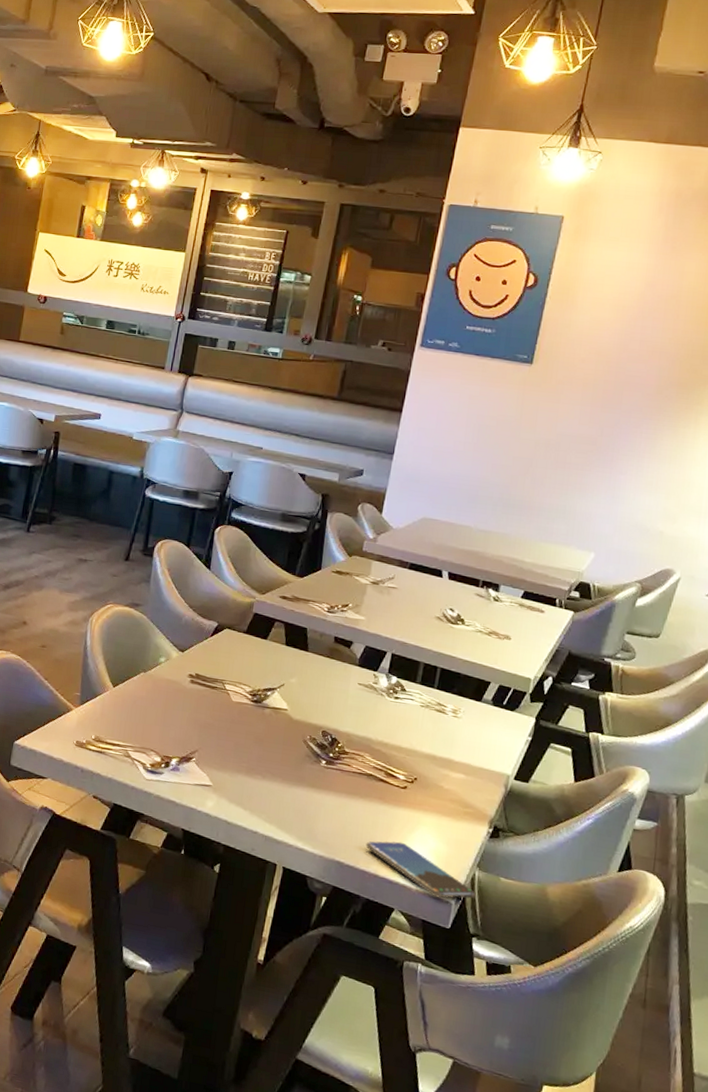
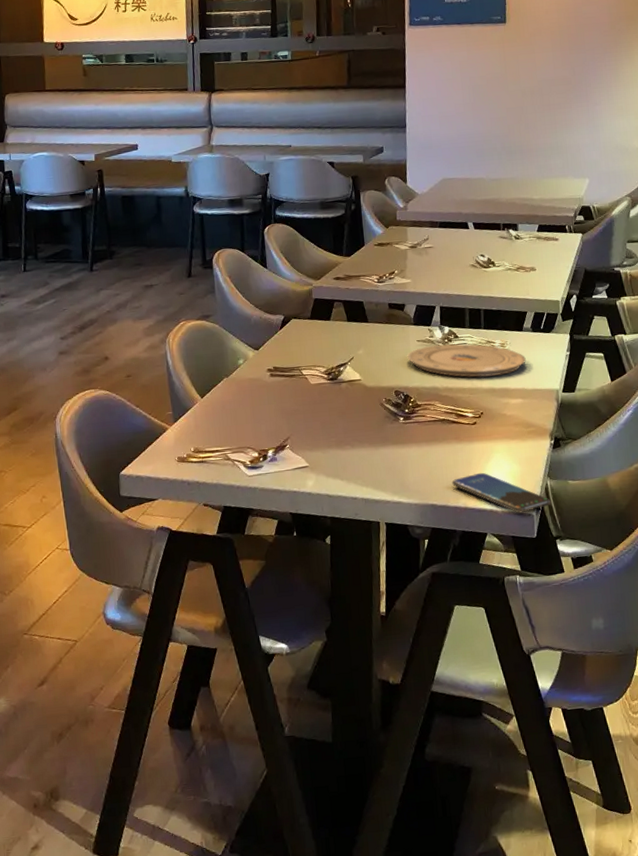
plate: none [343,692,479,744] -> present [407,343,526,378]

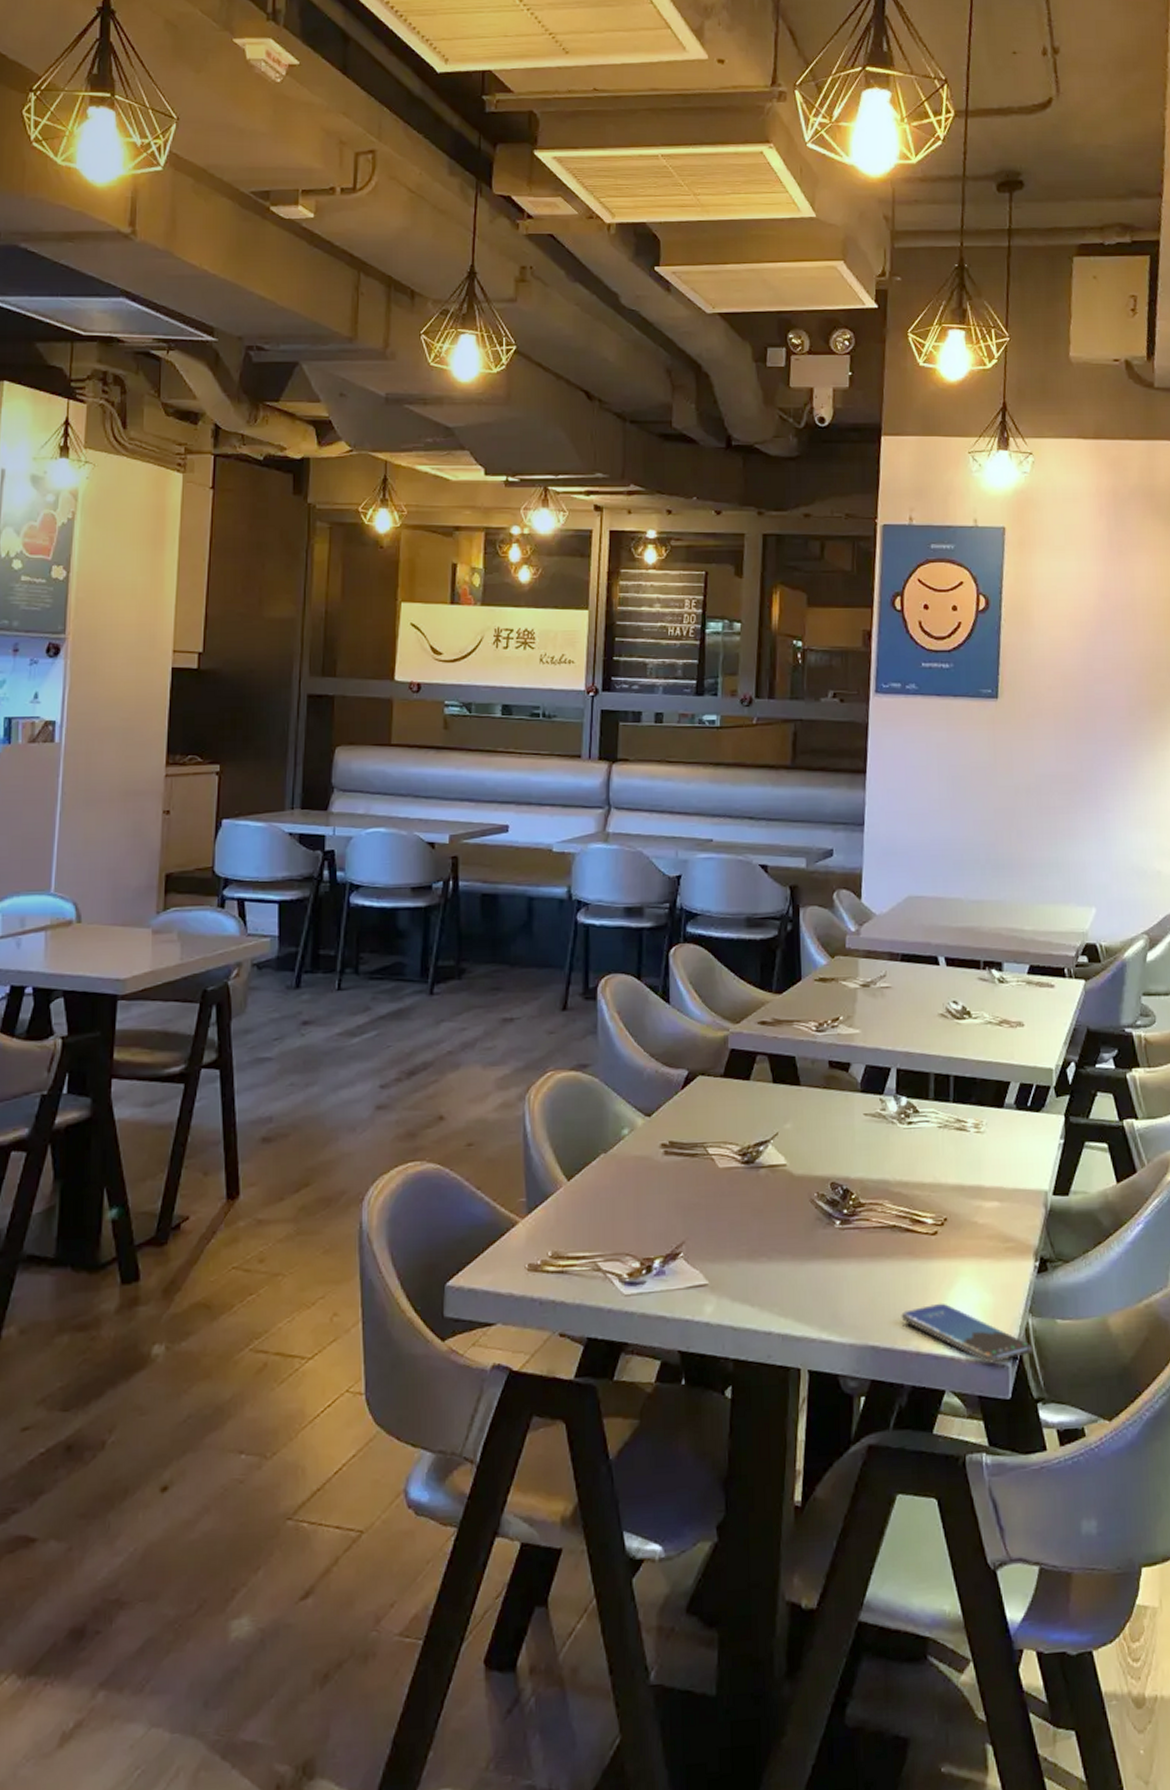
plate: present [407,343,526,378] -> none [850,1120,1006,1169]

